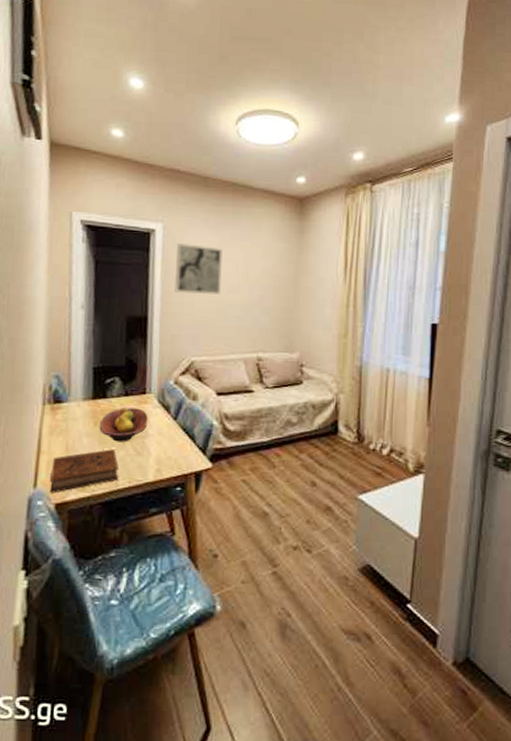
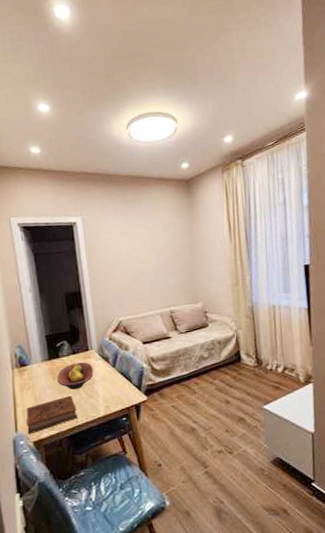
wall art: present [174,243,223,295] -> none [94,229,134,269]

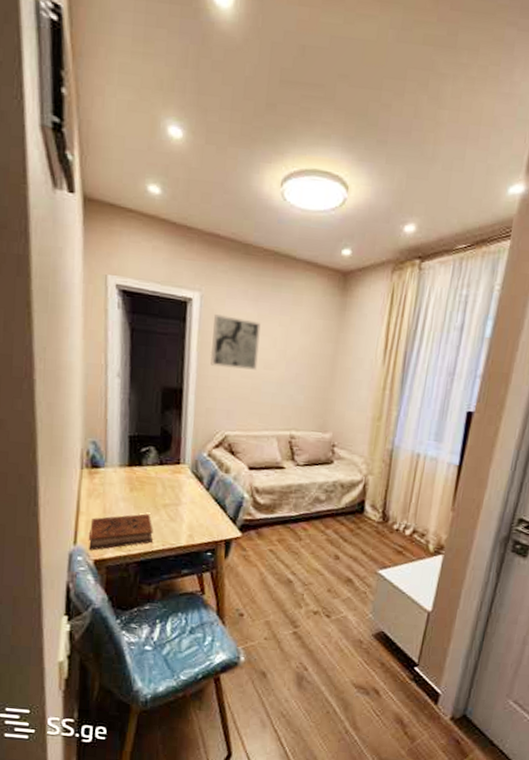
fruit bowl: present [57,362,94,390] -> none [135,476,182,509]
wall art: none [94,229,134,269] -> present [210,314,261,370]

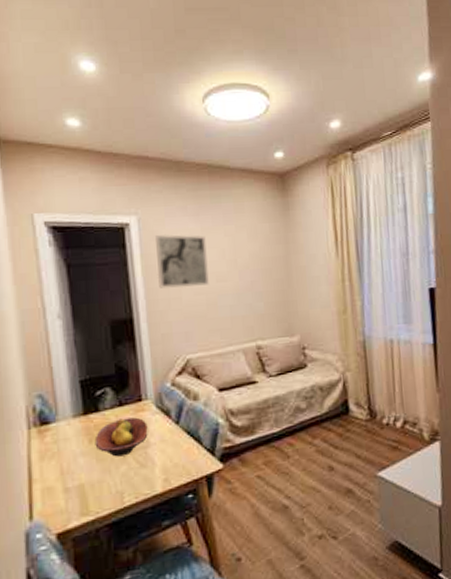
book: present [89,513,153,551] -> none [47,465,123,524]
fruit bowl: none [135,476,182,509] -> present [95,417,148,457]

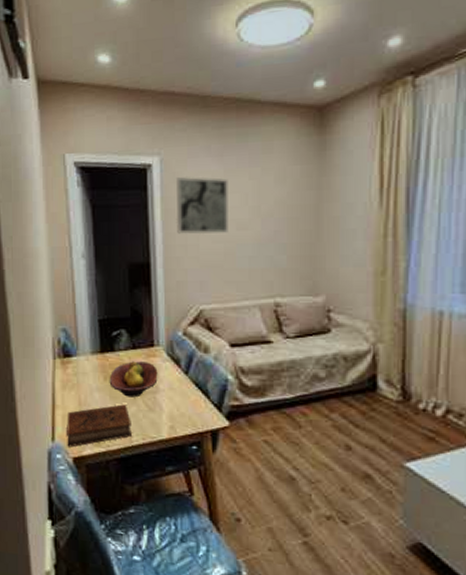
book: none [47,465,123,524] -> present [67,404,131,448]

